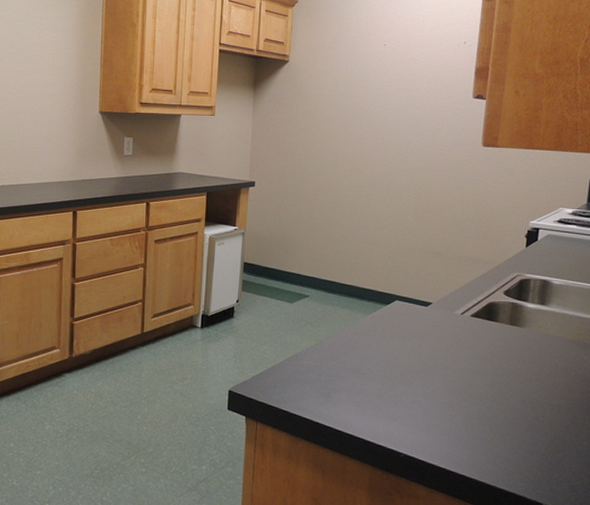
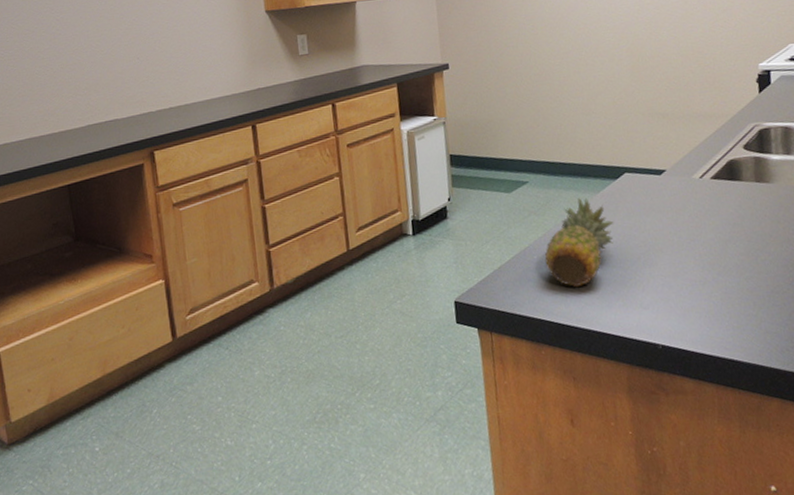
fruit: none [313,316,379,394] -> present [544,197,614,288]

